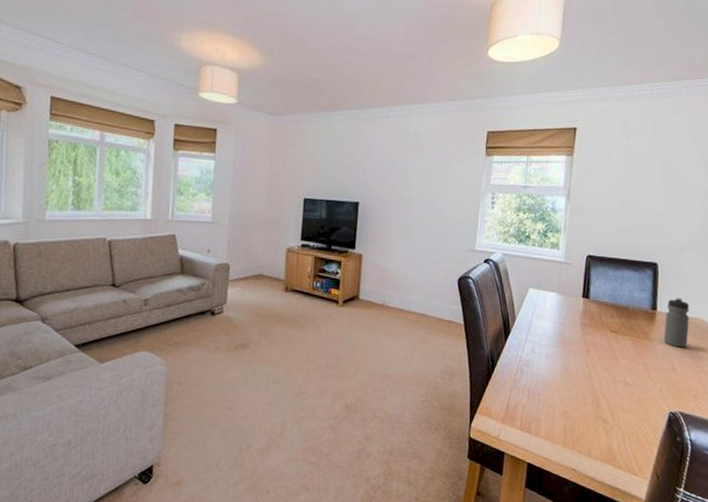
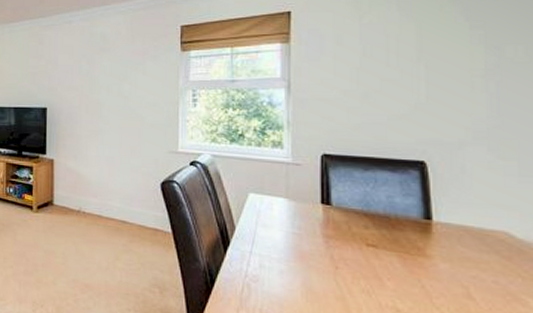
water bottle: present [663,297,690,348] -> none [447,204,487,269]

